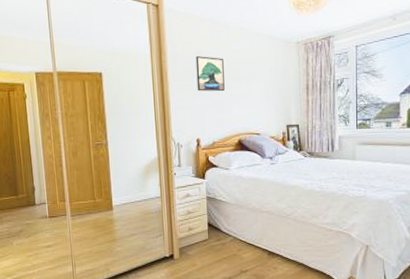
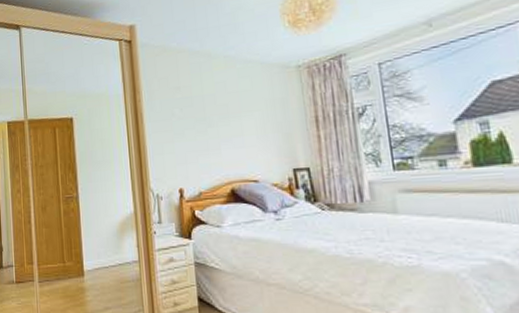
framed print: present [195,56,225,92] -> none [174,91,210,133]

